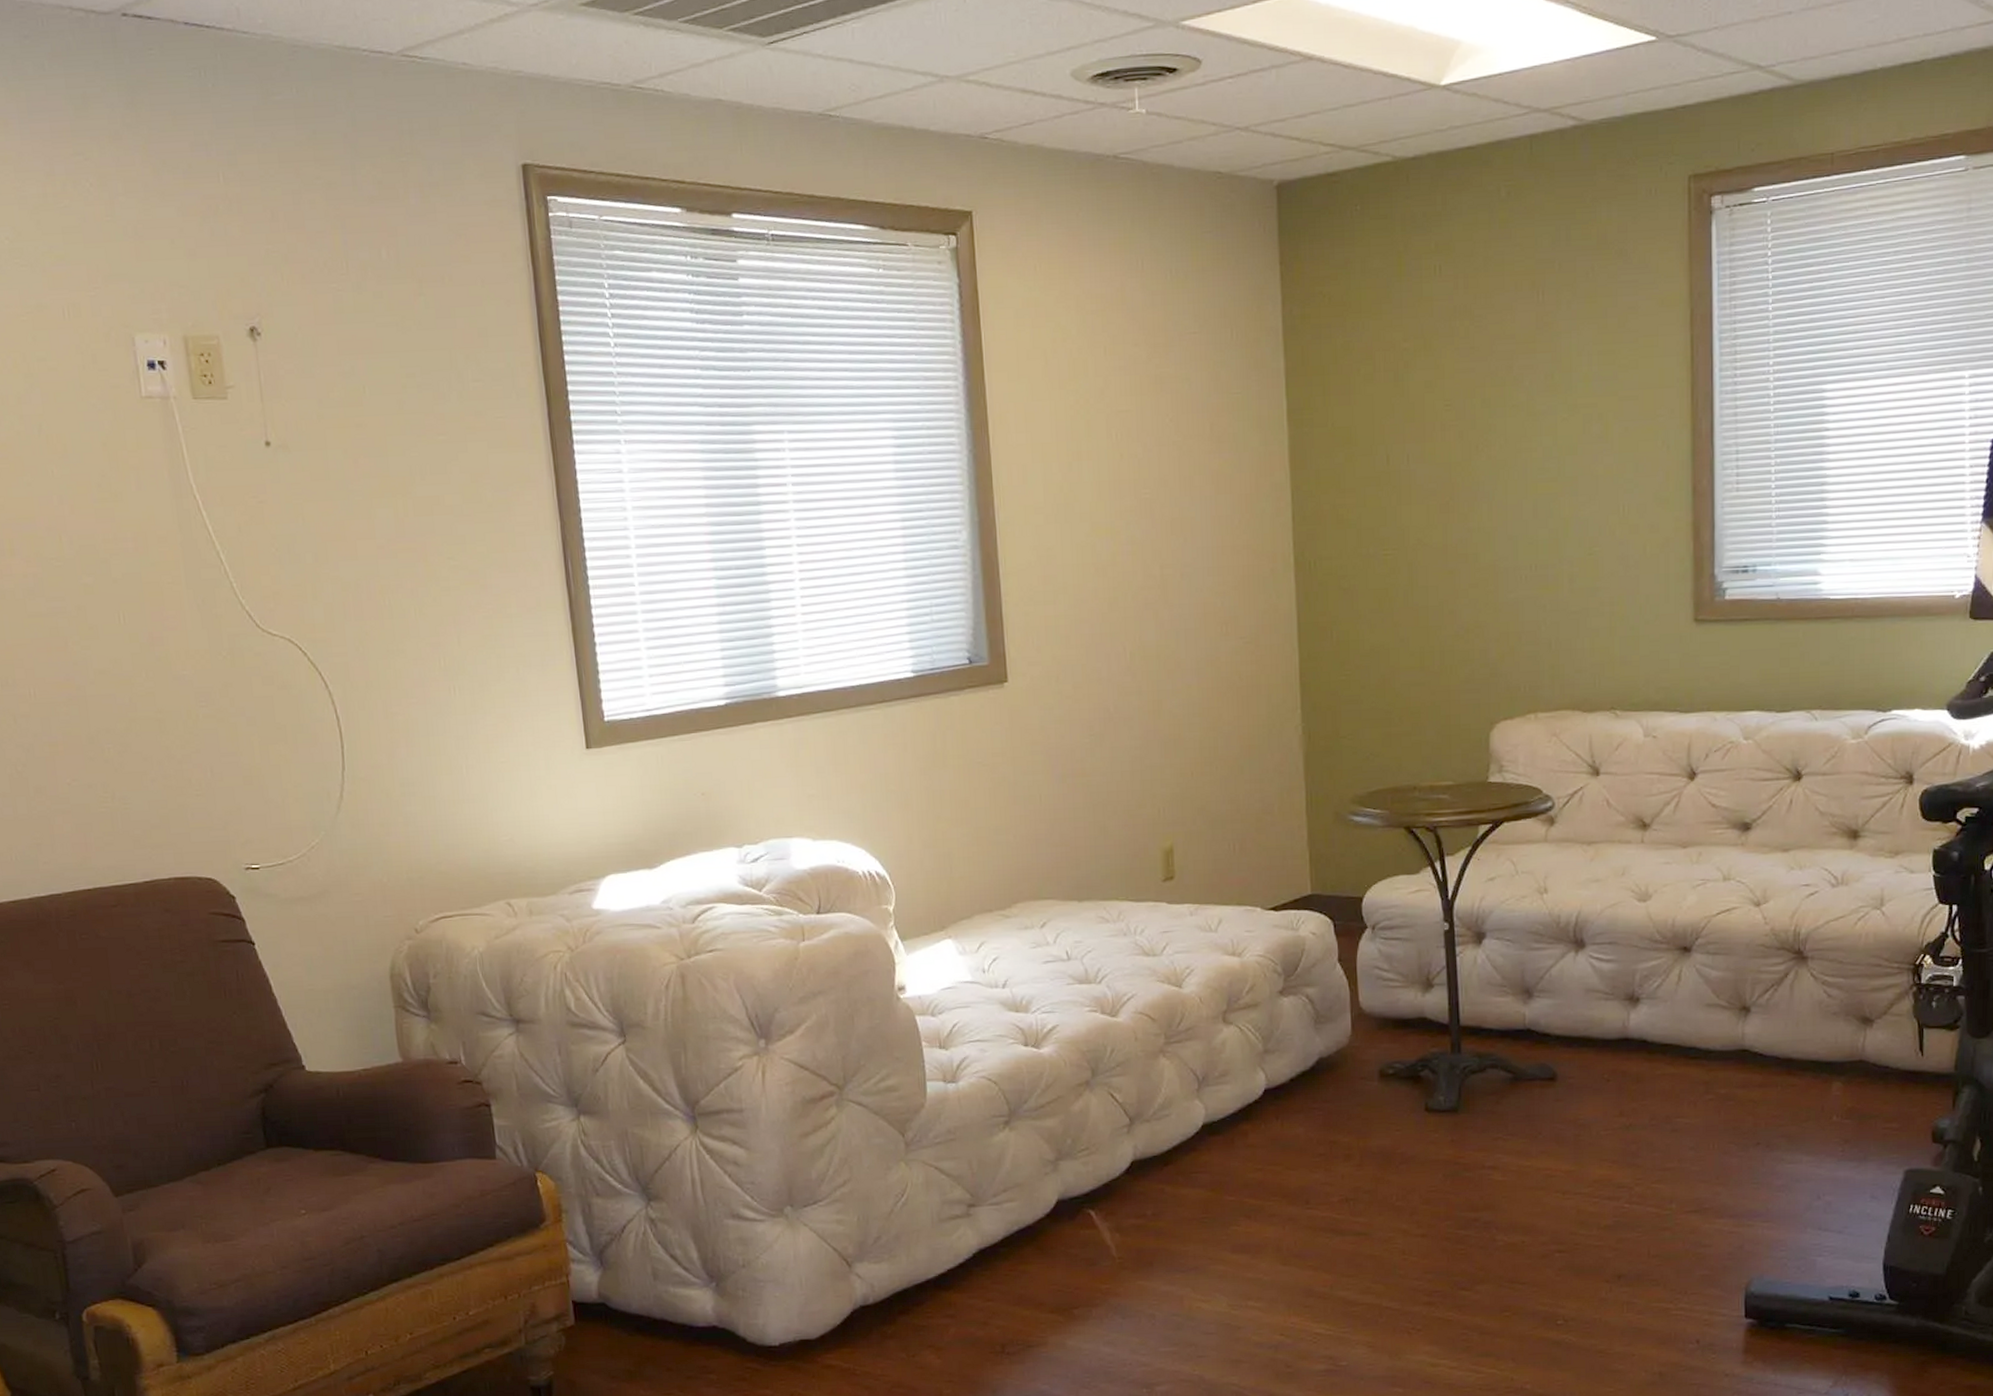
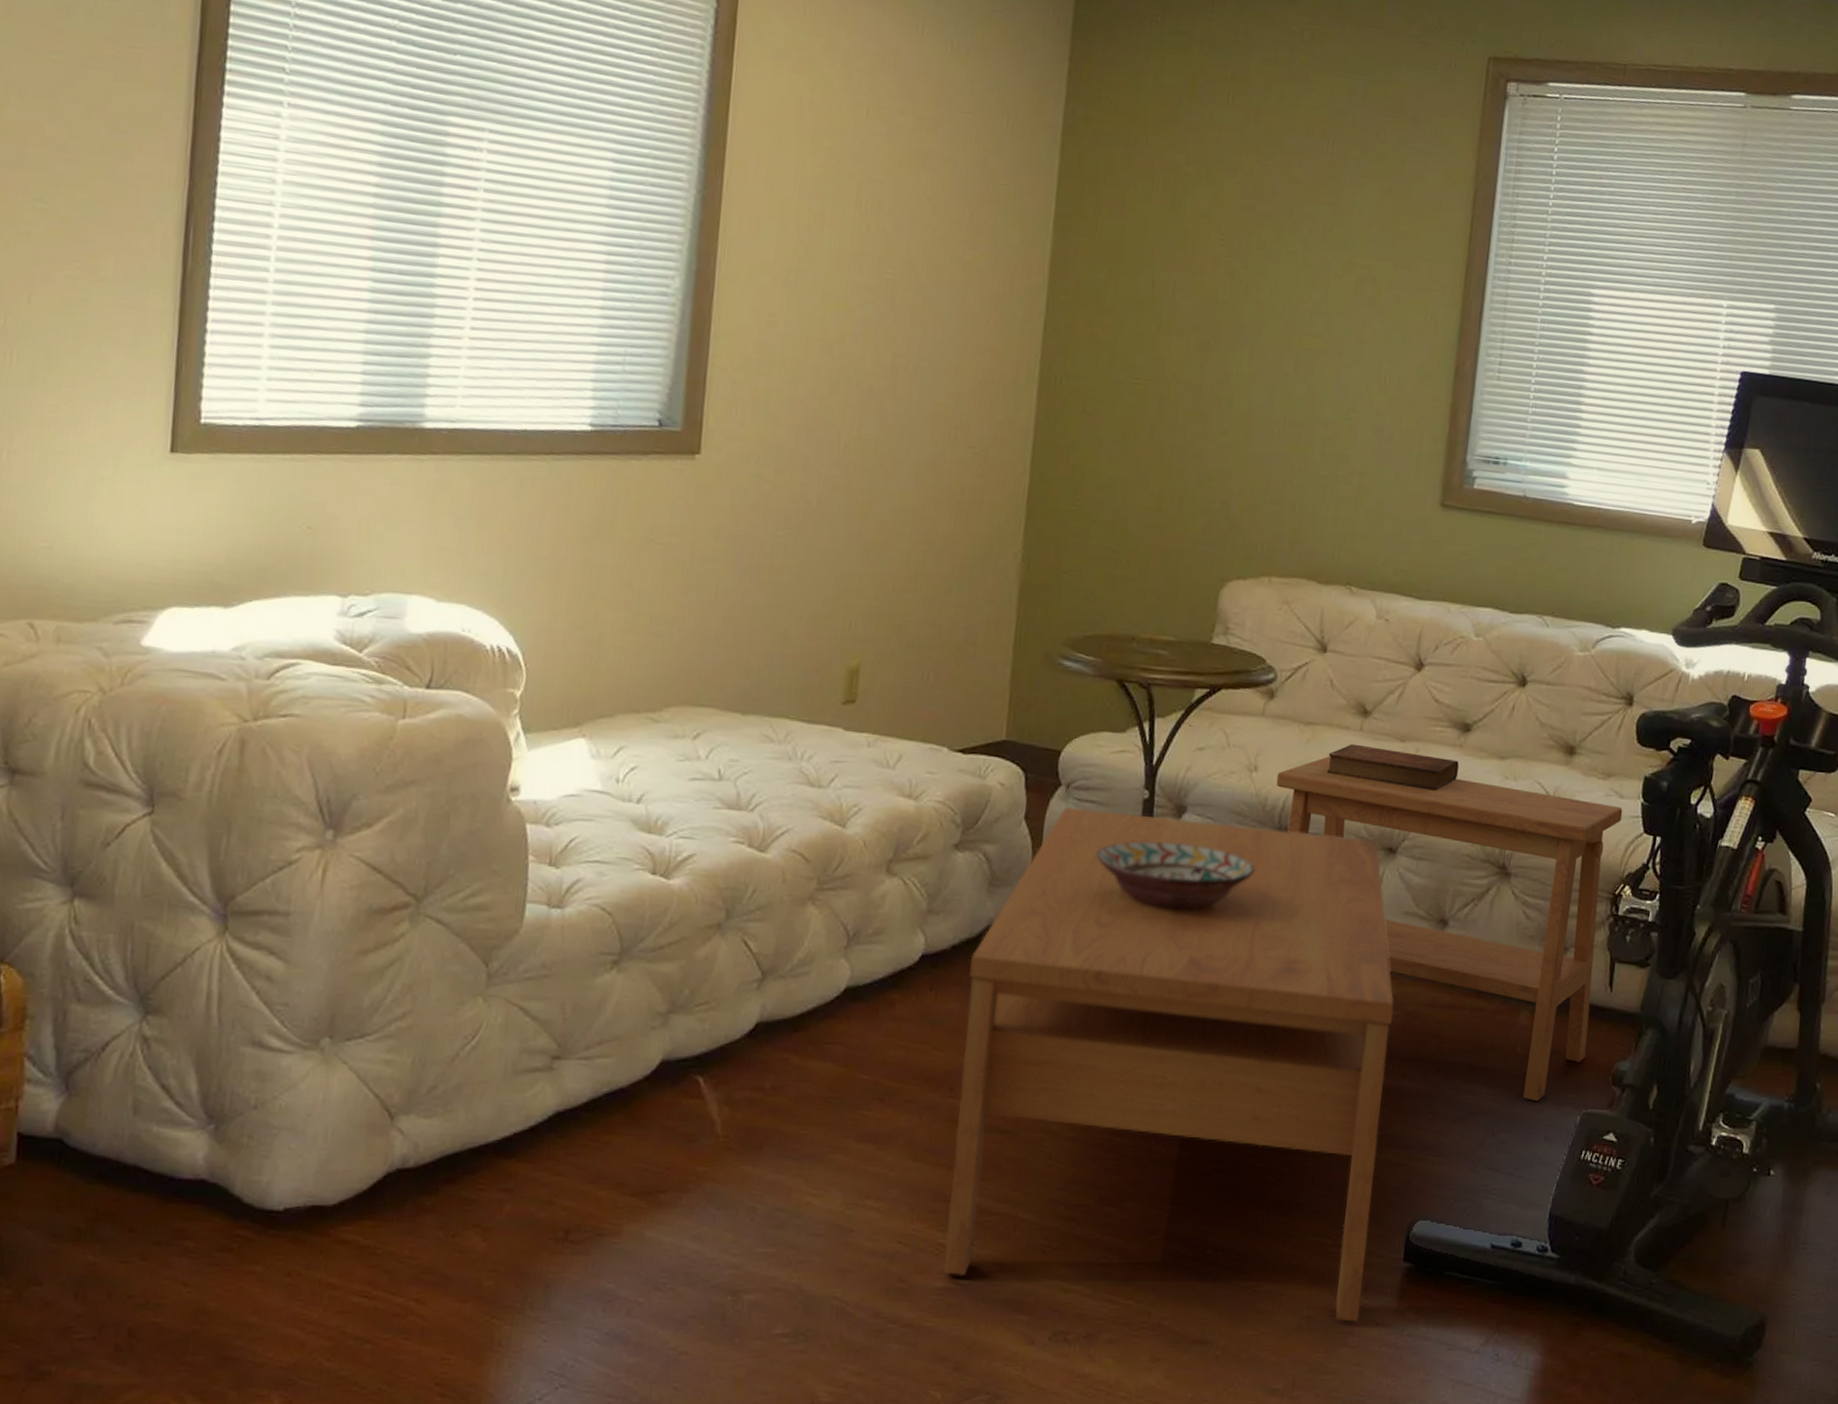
coffee table: none [1308,942,1709,1375] -> present [944,807,1395,1322]
decorative bowl: none [1408,966,1557,1026] -> present [1096,841,1255,910]
side table: none [1567,870,1915,1164] -> present [1276,756,1623,1101]
bible: none [1613,856,1744,890] -> present [1327,744,1460,791]

